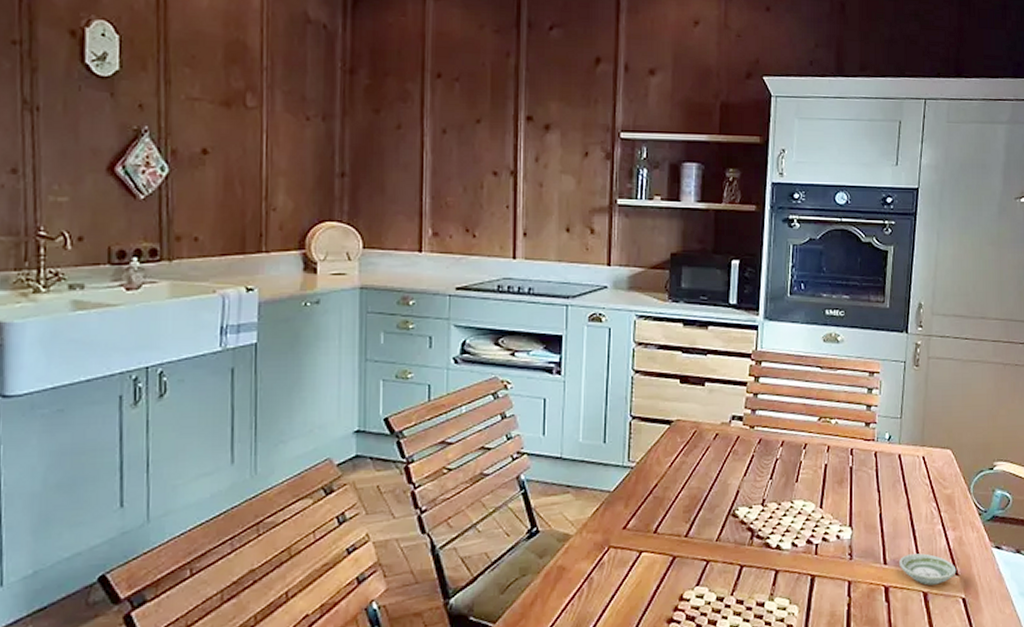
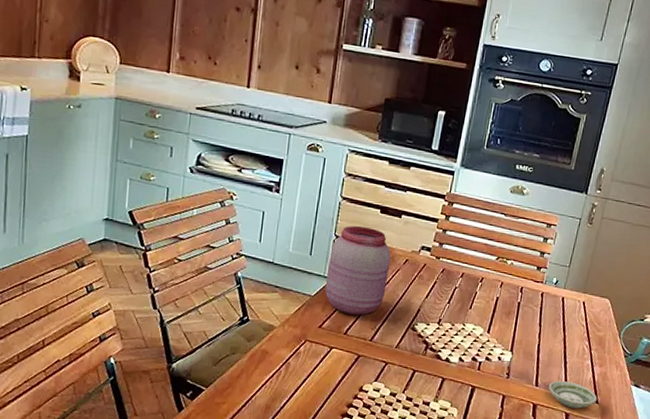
jar: none [625,401,698,508] -> present [325,225,391,315]

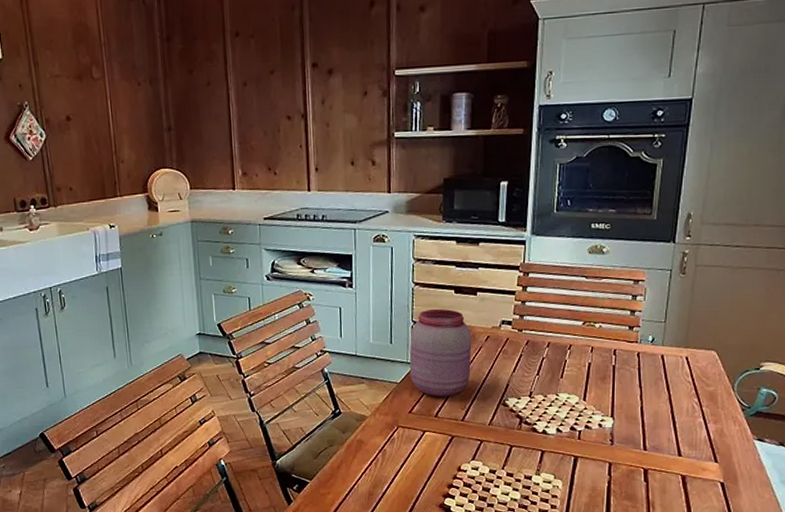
saucer: present [548,381,598,409] -> none [658,442,716,470]

